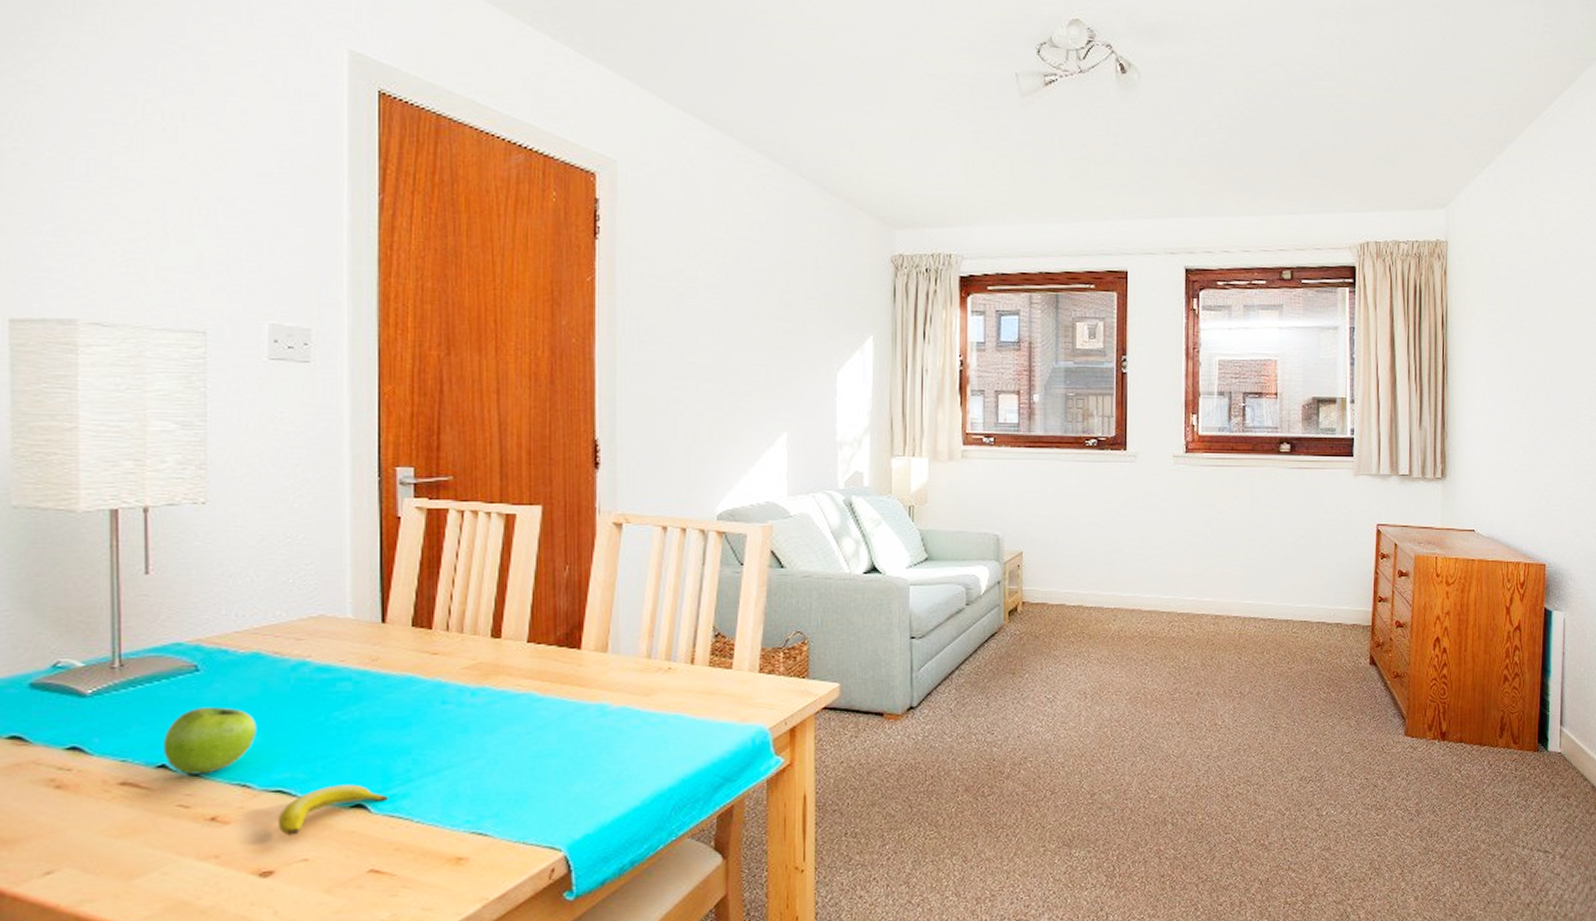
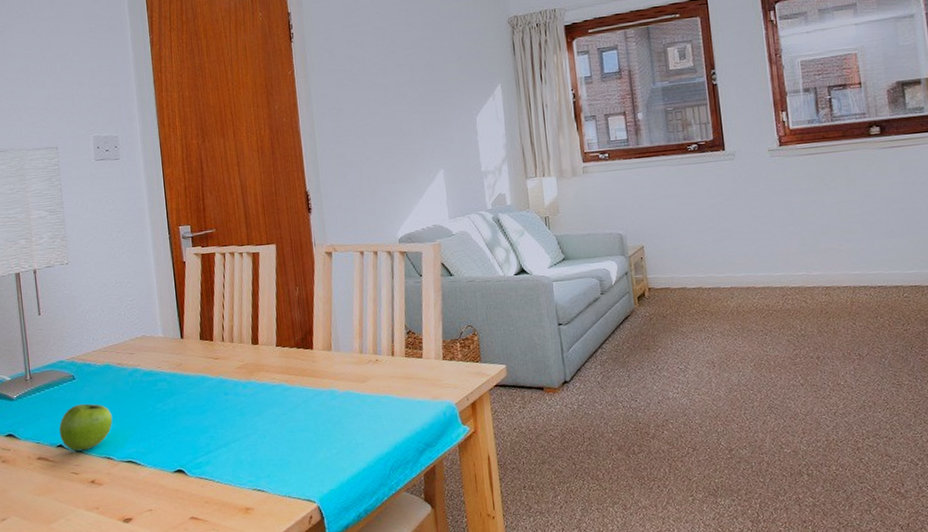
banana: present [279,784,389,836] -> none [131,455,198,493]

